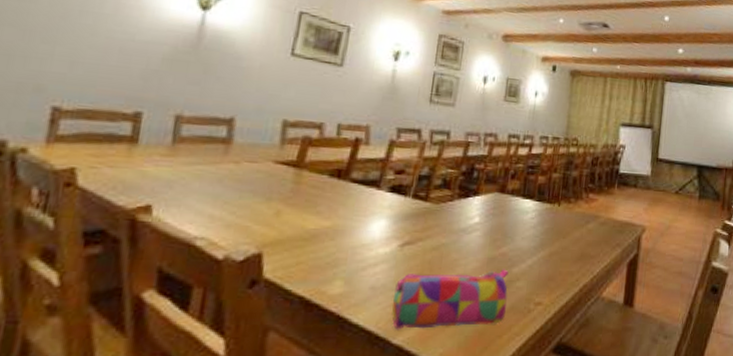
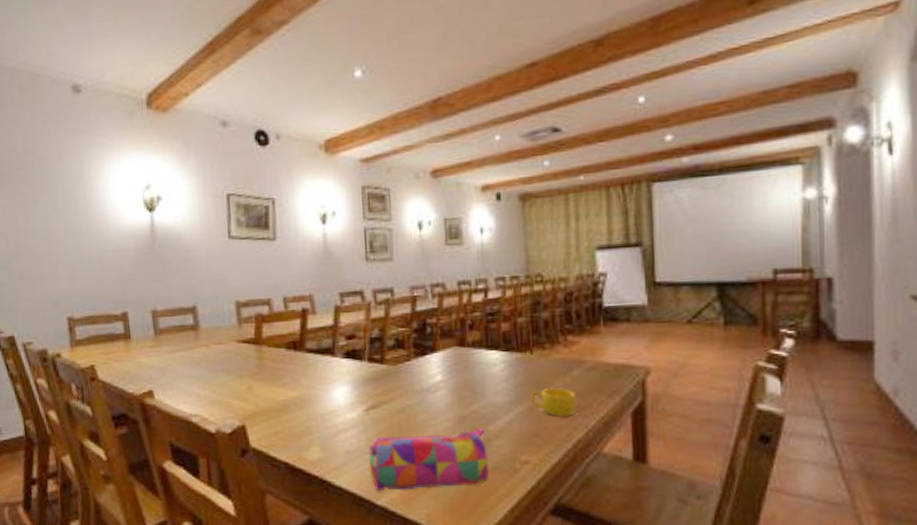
cup: none [551,237,589,264] -> present [530,388,578,418]

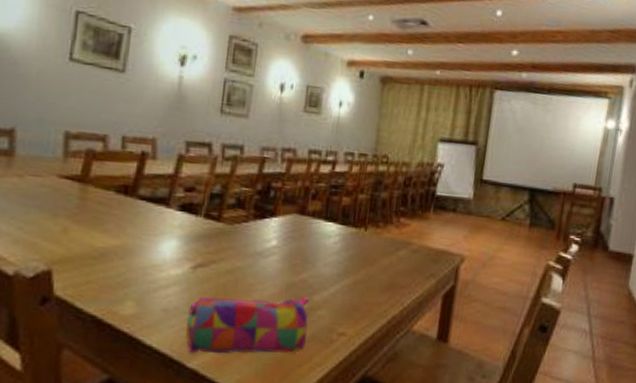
cup: present [530,388,578,418] -> none [357,265,399,294]

